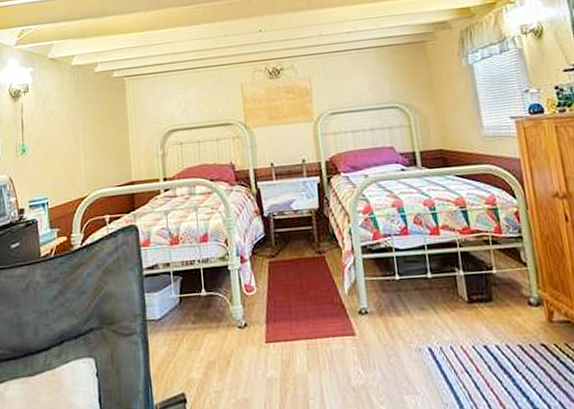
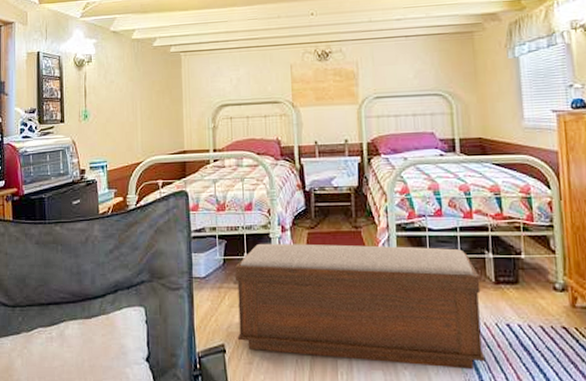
bench: none [193,268,465,400] -> present [235,243,486,370]

